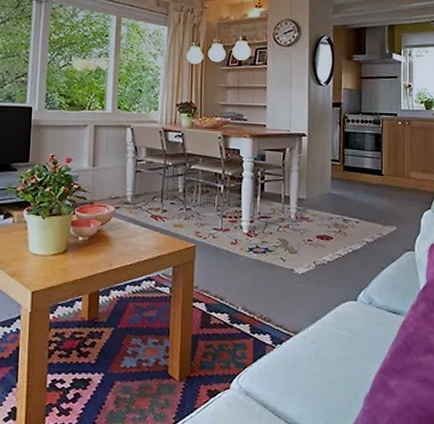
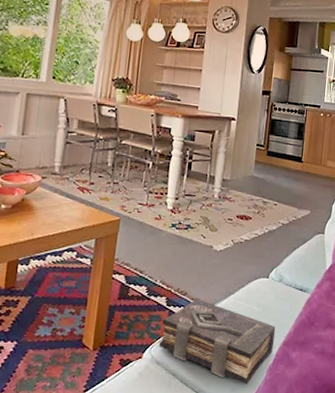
book: none [246,325,370,416] -> present [158,298,276,385]

